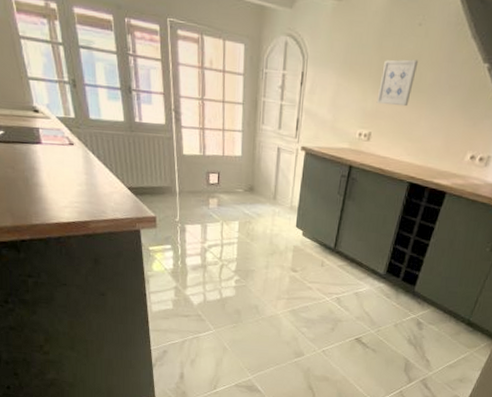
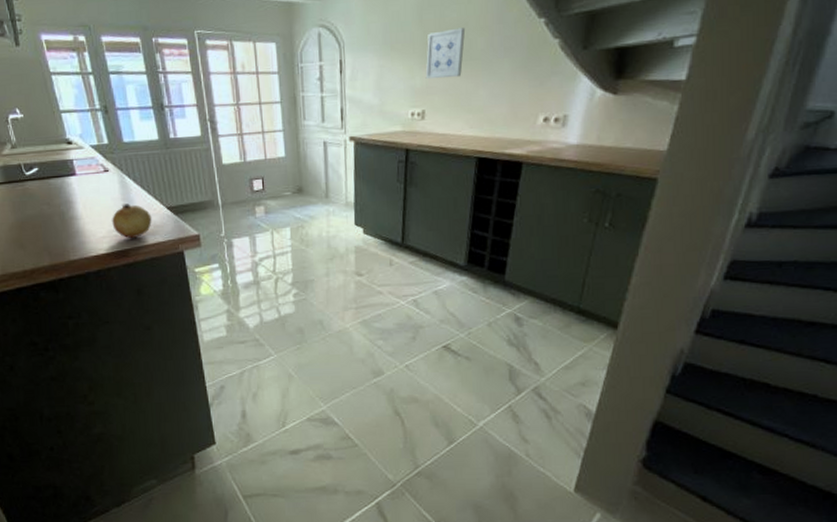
fruit: none [74,178,112,212] -> present [112,203,152,238]

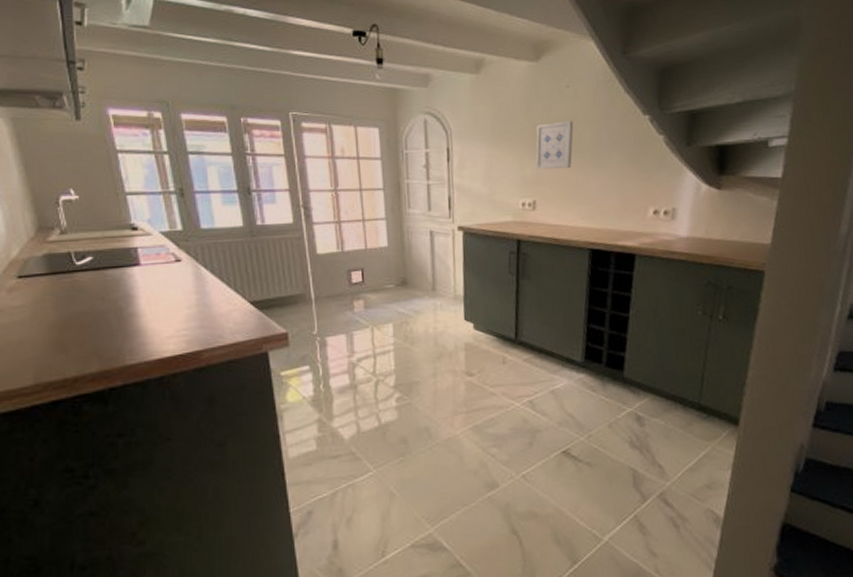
fruit: present [112,203,152,238] -> none [182,298,231,338]

